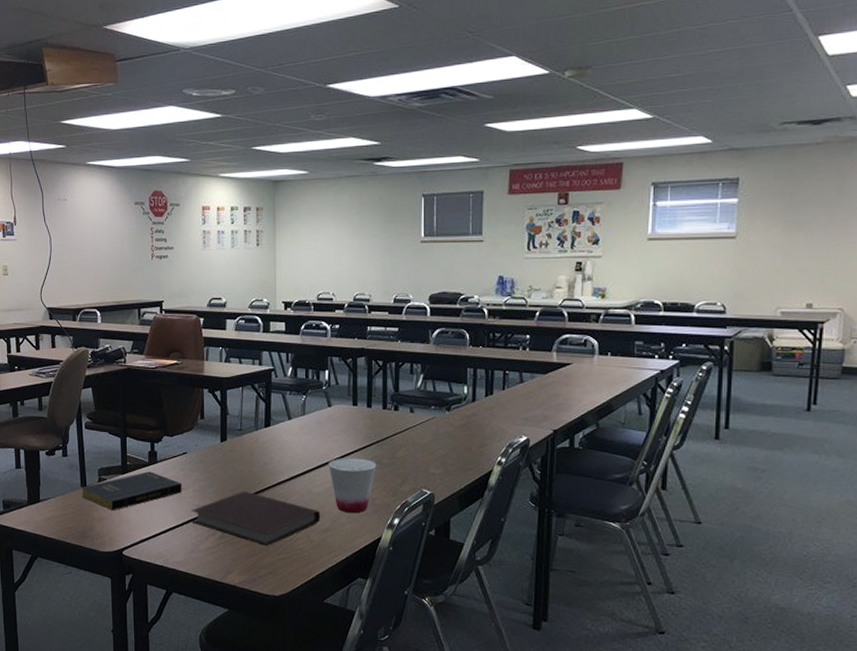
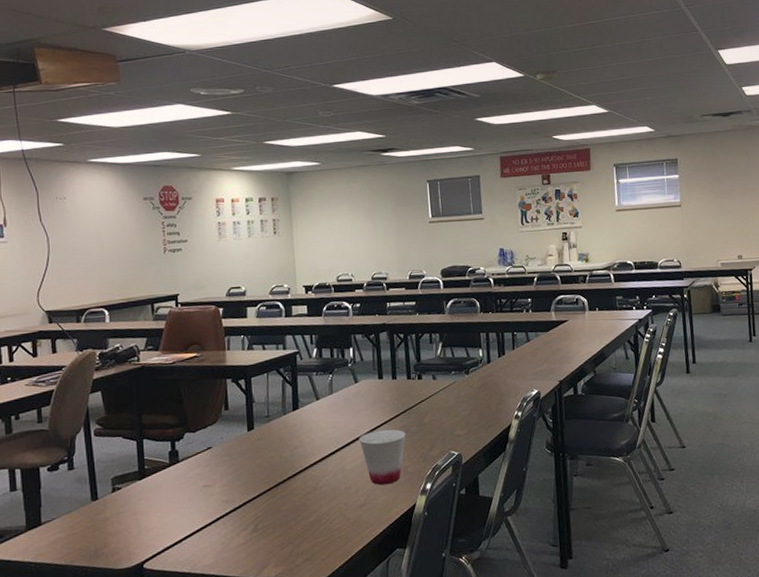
book: present [82,471,182,511] -> none [93,472,208,522]
notebook: present [191,491,321,547] -> none [219,478,356,533]

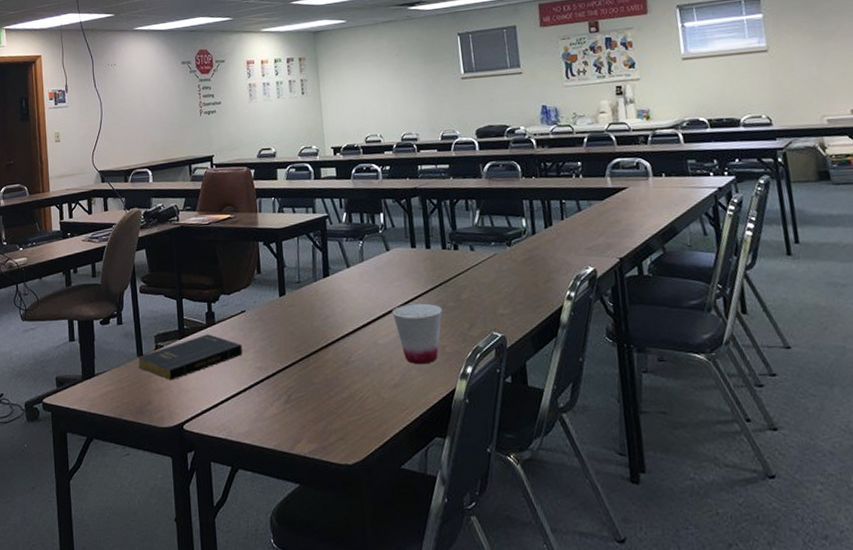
book: none [93,472,208,522] -> present [138,334,243,381]

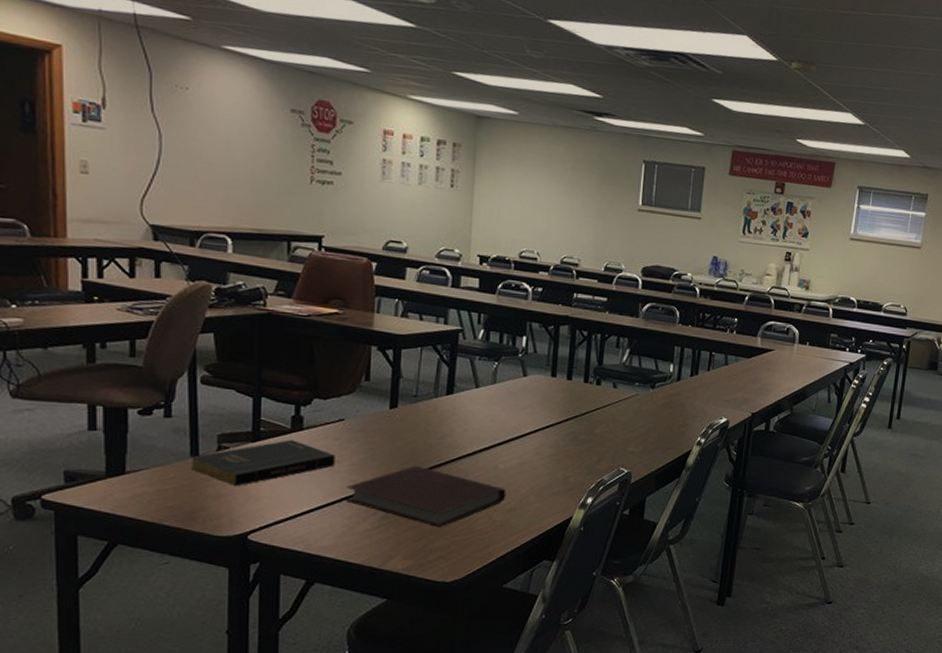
notebook: none [253,348,390,409] -> present [345,465,507,528]
cup: present [392,303,443,365] -> none [518,432,573,492]

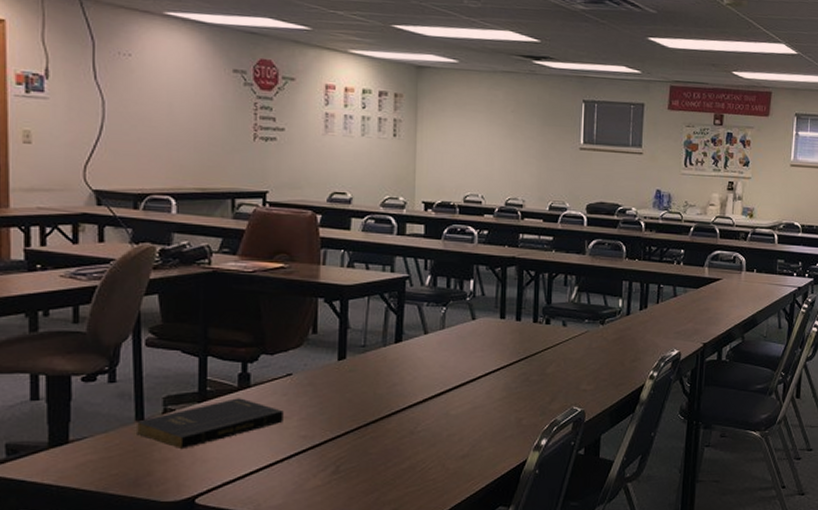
notebook: present [345,465,507,528] -> none [294,416,459,480]

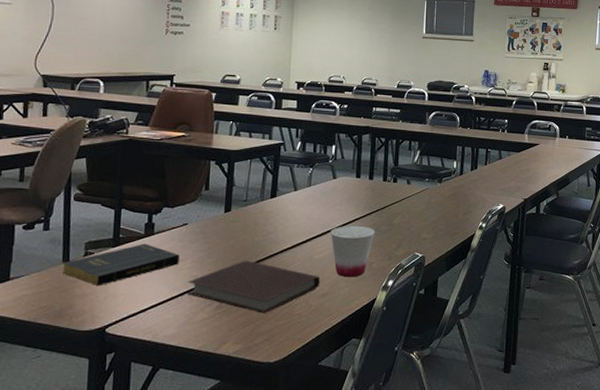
notebook: none [294,416,459,480] -> present [186,260,321,314]
cup: none [469,375,525,436] -> present [330,226,375,278]

